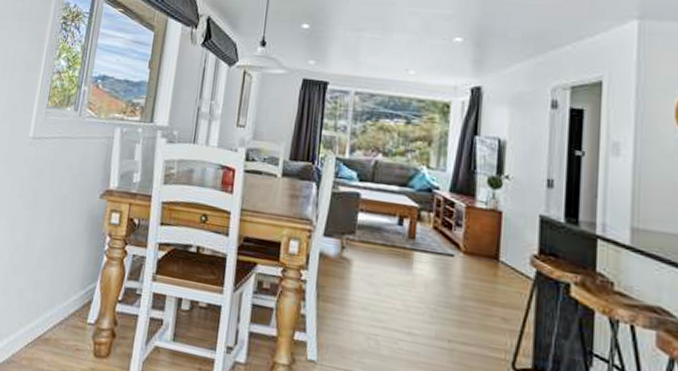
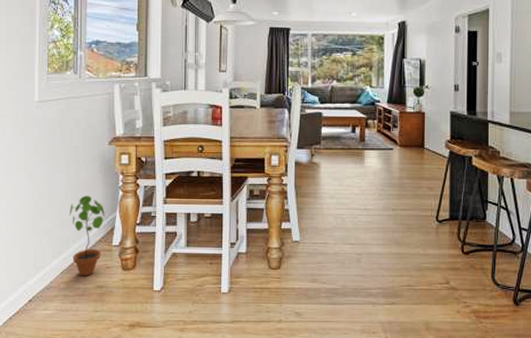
potted plant: none [40,255,85,356] -> present [69,195,105,276]

